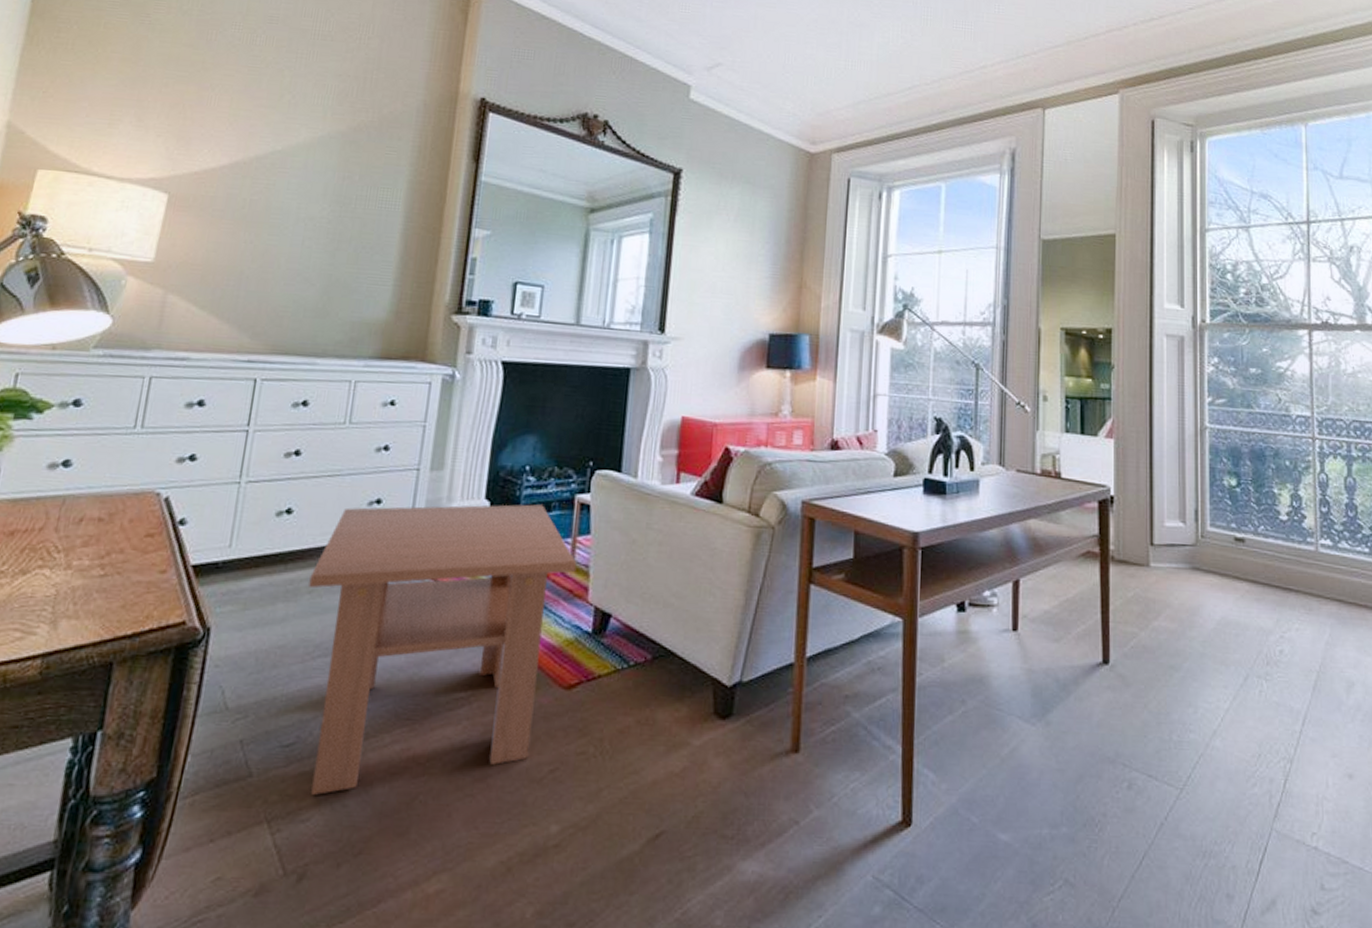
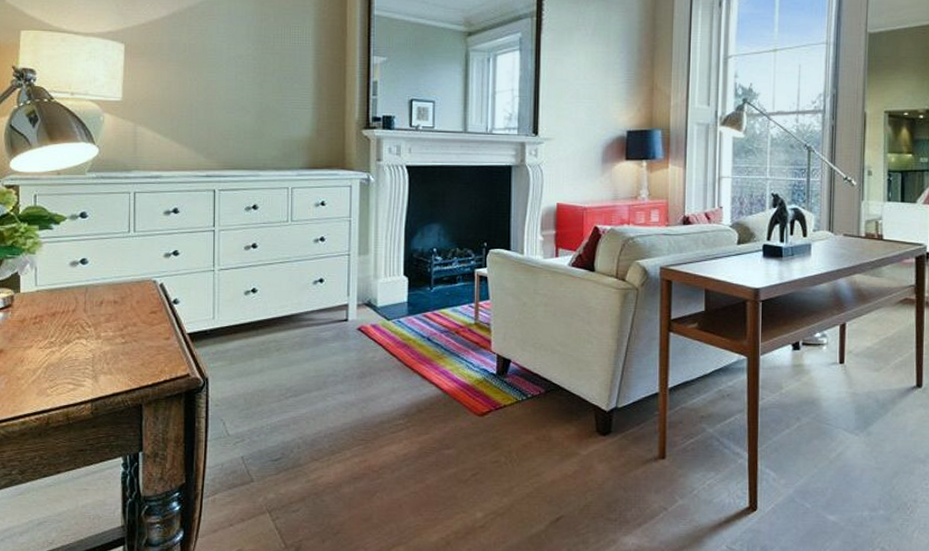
coffee table: present [309,504,577,795] -> none [276,278,480,493]

